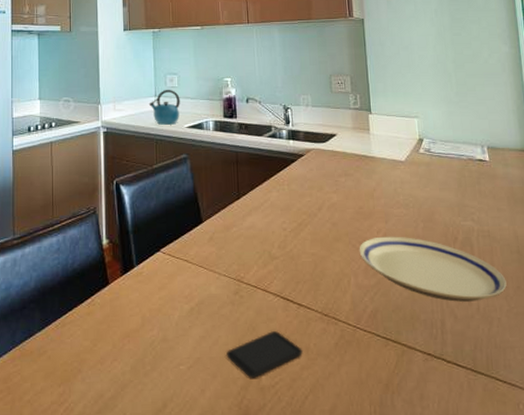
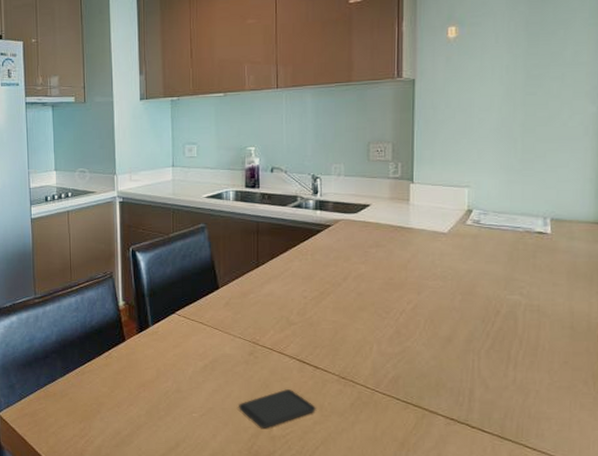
kettle: present [148,89,180,125] -> none [166,159,199,195]
plate: present [359,236,507,302] -> none [385,307,552,373]

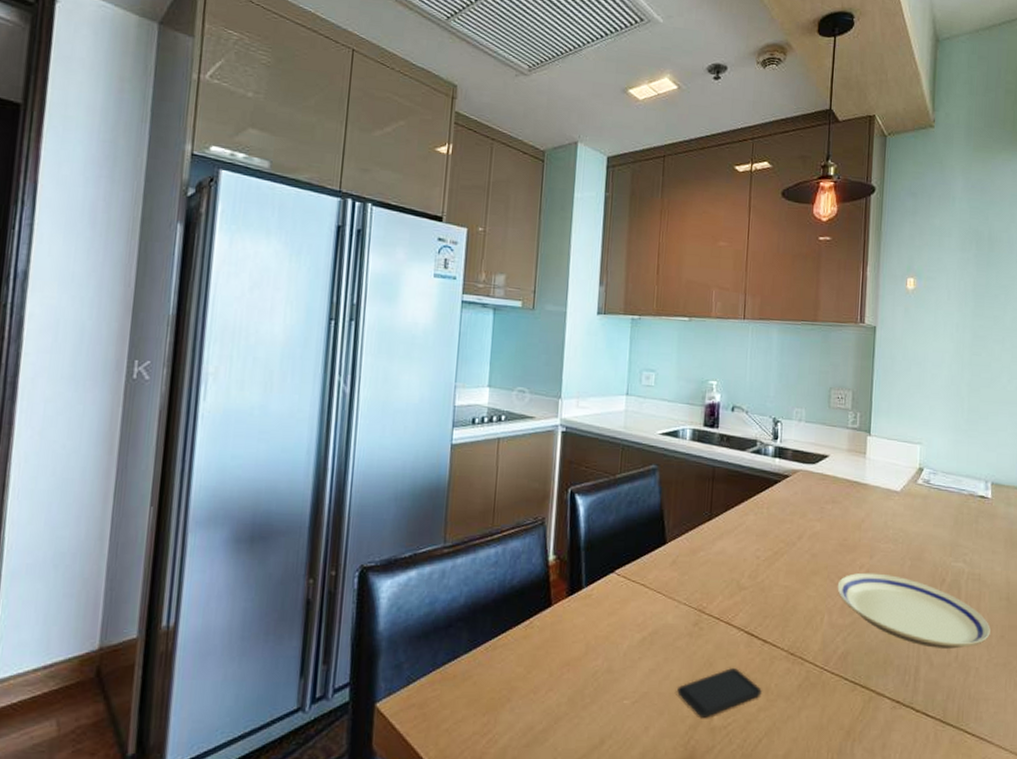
plate: none [385,307,552,373] -> present [837,572,991,649]

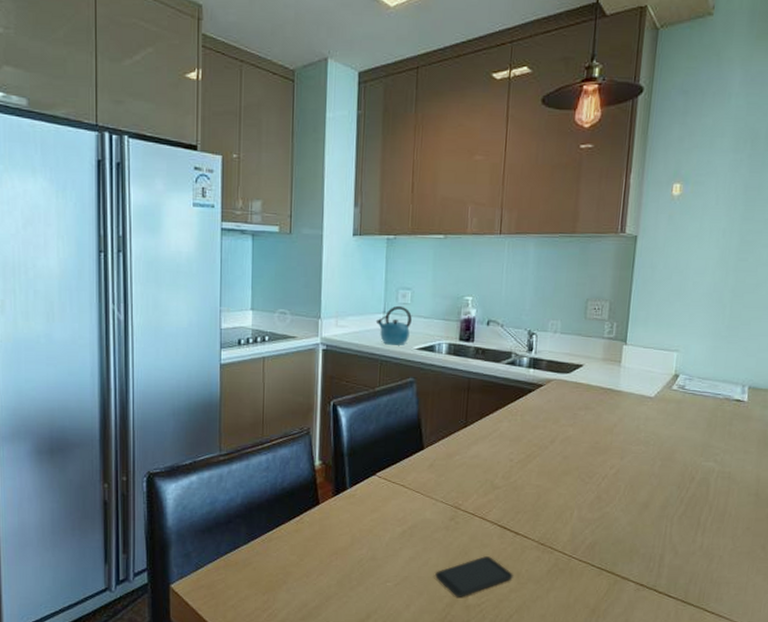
kettle: none [618,387,656,430] -> present [375,305,412,345]
plate: present [837,572,991,649] -> none [587,472,737,539]

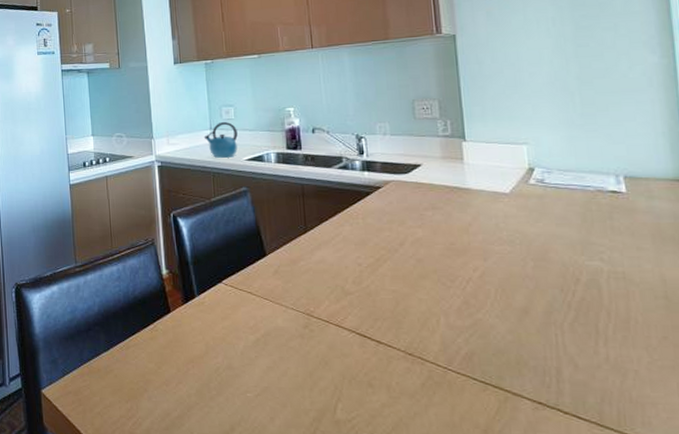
mobile phone: present [434,556,513,597] -> none [295,367,383,411]

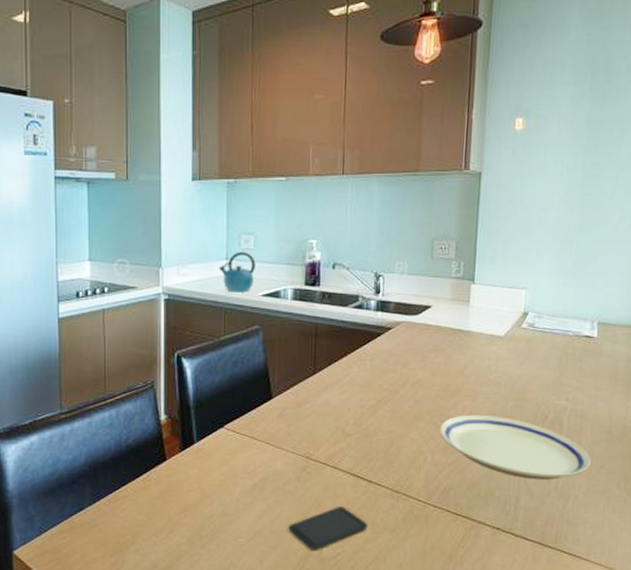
mobile phone: none [295,367,383,411] -> present [287,507,368,550]
plate: none [450,275,648,350] -> present [440,414,591,480]

